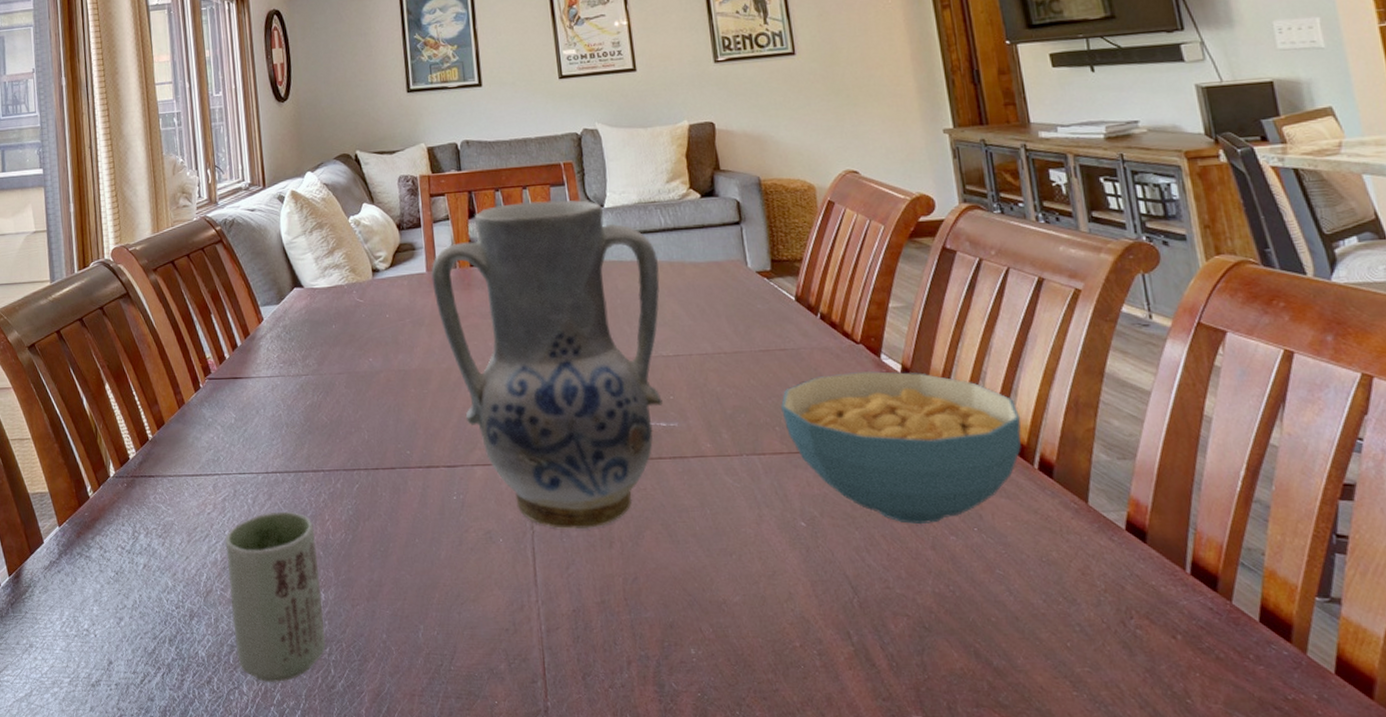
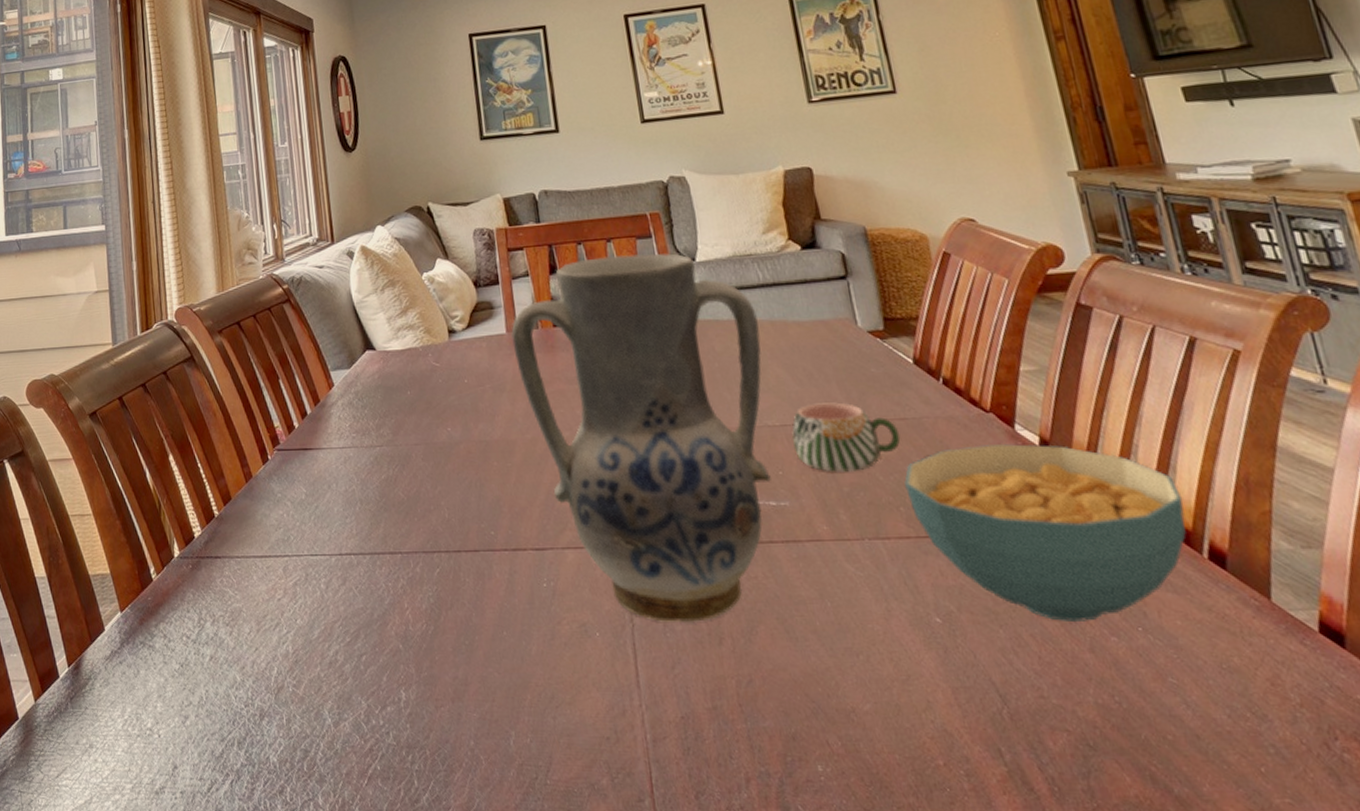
cup: present [225,511,326,682] -> none [296,598,408,794]
mug: none [683,335,780,397] -> present [791,402,901,472]

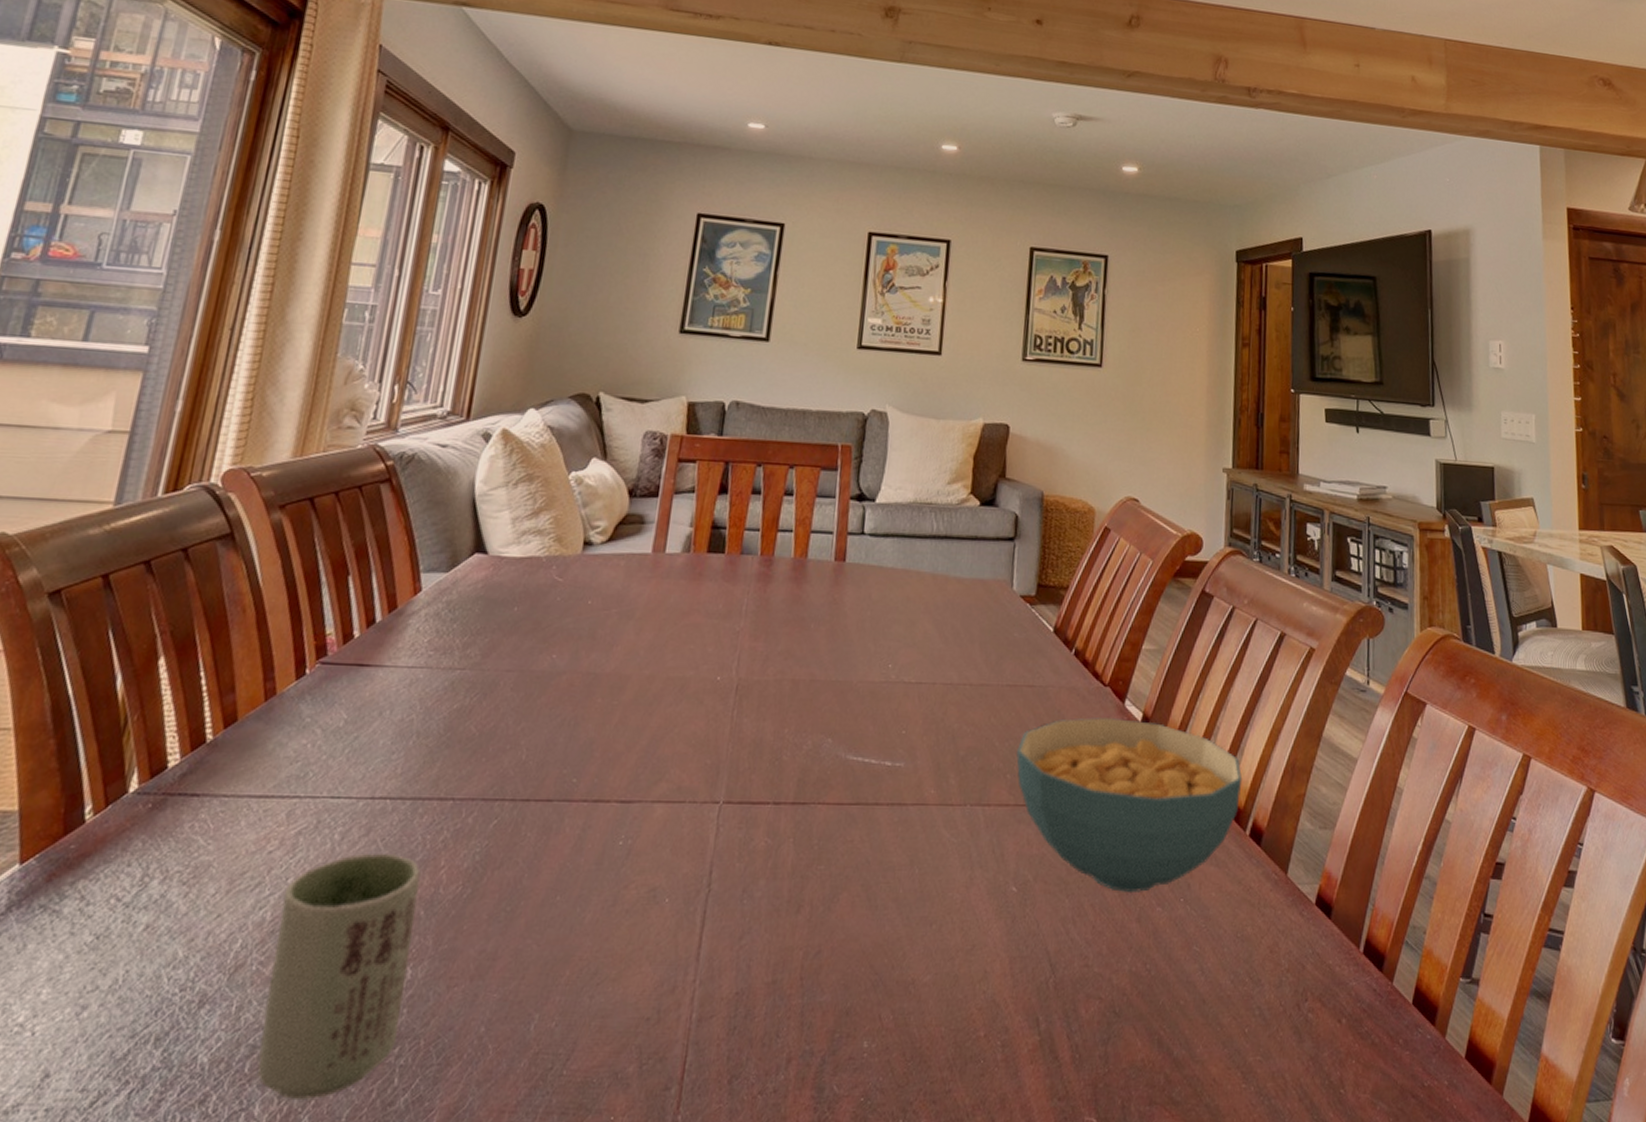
cup: none [296,598,408,794] -> present [256,853,421,1099]
vase: present [511,253,771,623] -> none [654,483,921,889]
mug: present [791,402,901,472] -> none [923,663,1025,736]

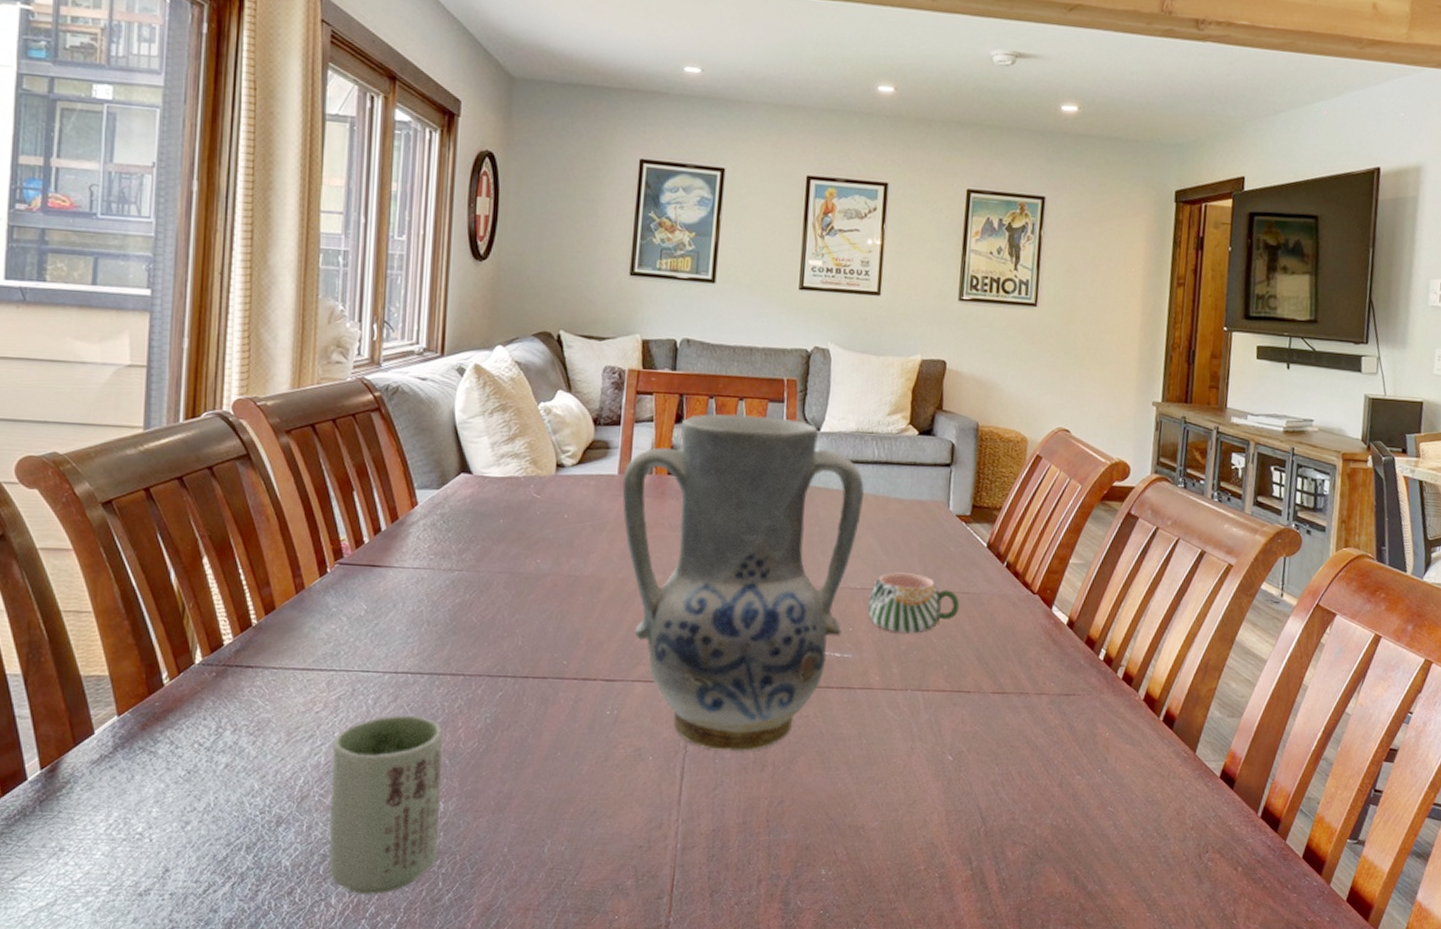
vase: none [654,483,921,889] -> present [622,414,864,752]
mug: none [923,663,1025,736] -> present [868,572,960,633]
cereal bowl: present [1016,717,1243,894] -> none [952,620,1159,764]

